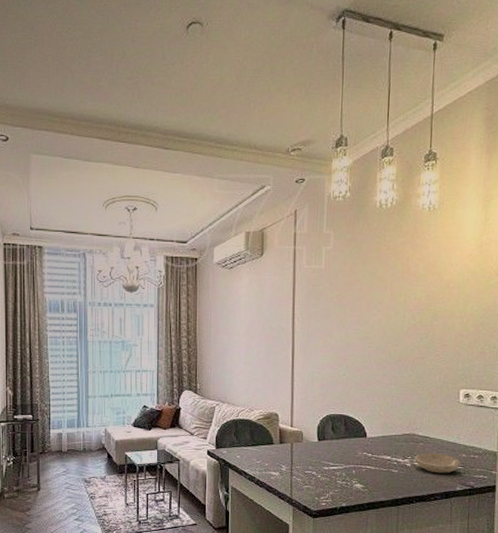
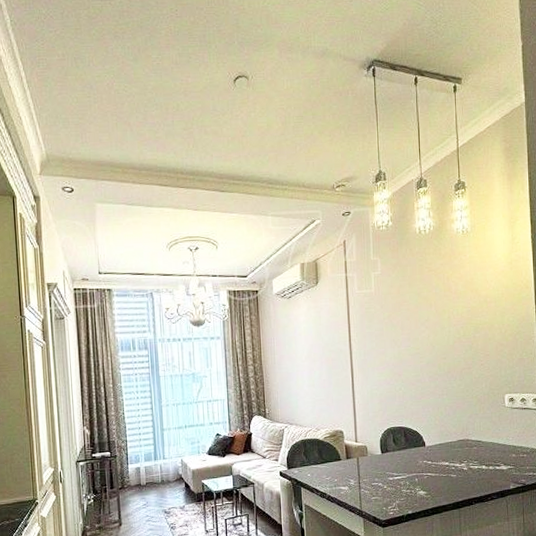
bowl: present [414,453,461,474] -> none [470,455,512,475]

